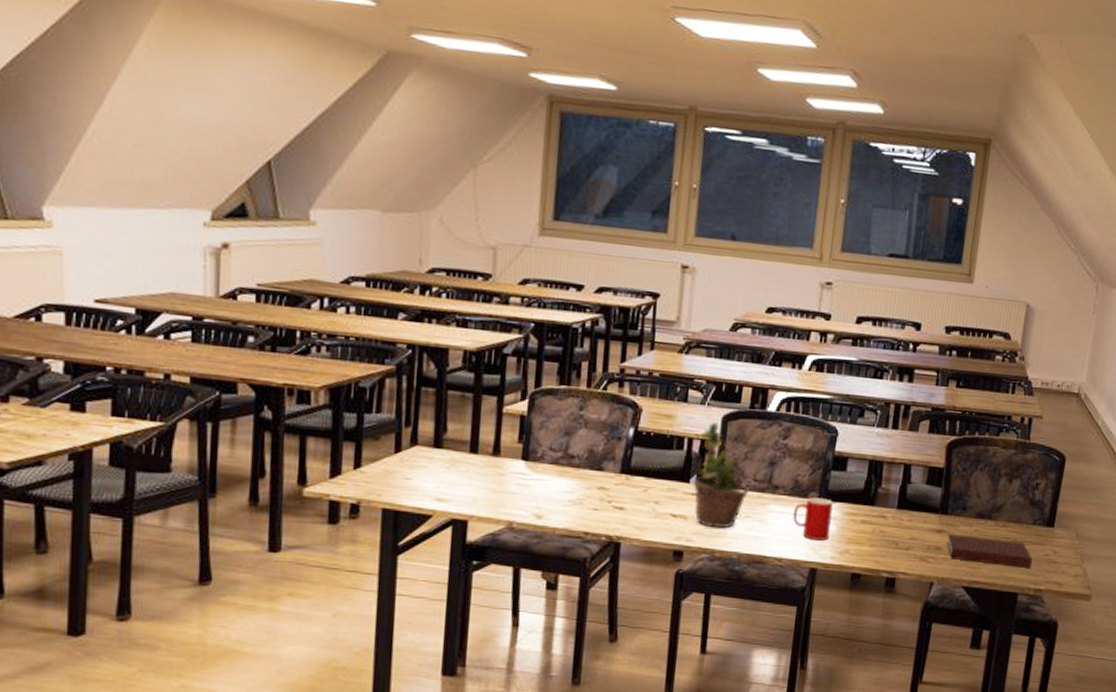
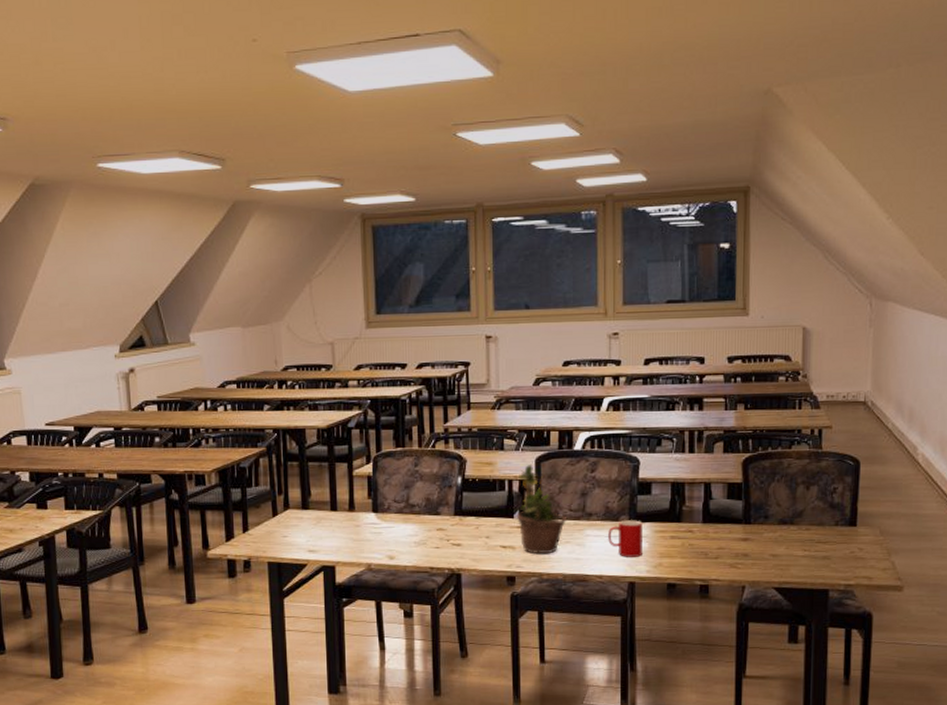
notebook: present [946,534,1032,568] -> none [753,541,839,566]

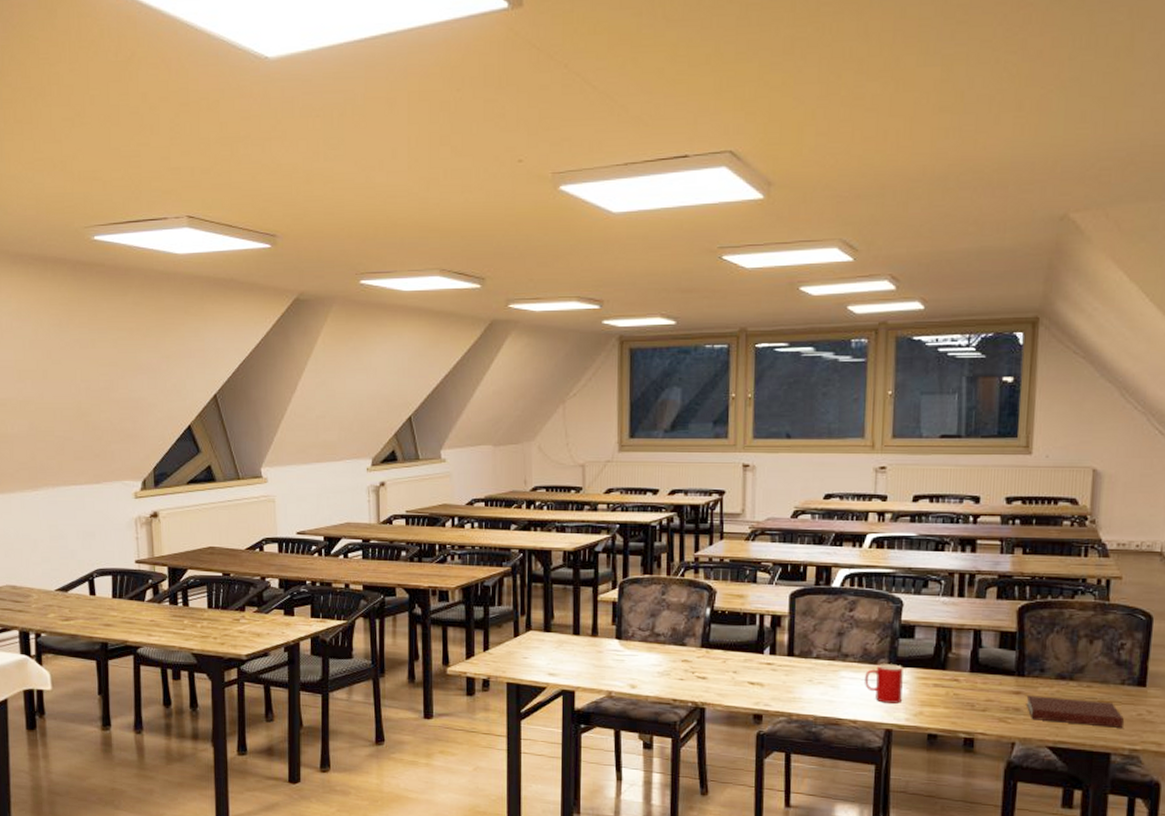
potted plant: present [516,463,566,555] -> none [766,598,820,694]
notebook: none [753,541,839,566] -> present [1025,695,1124,728]

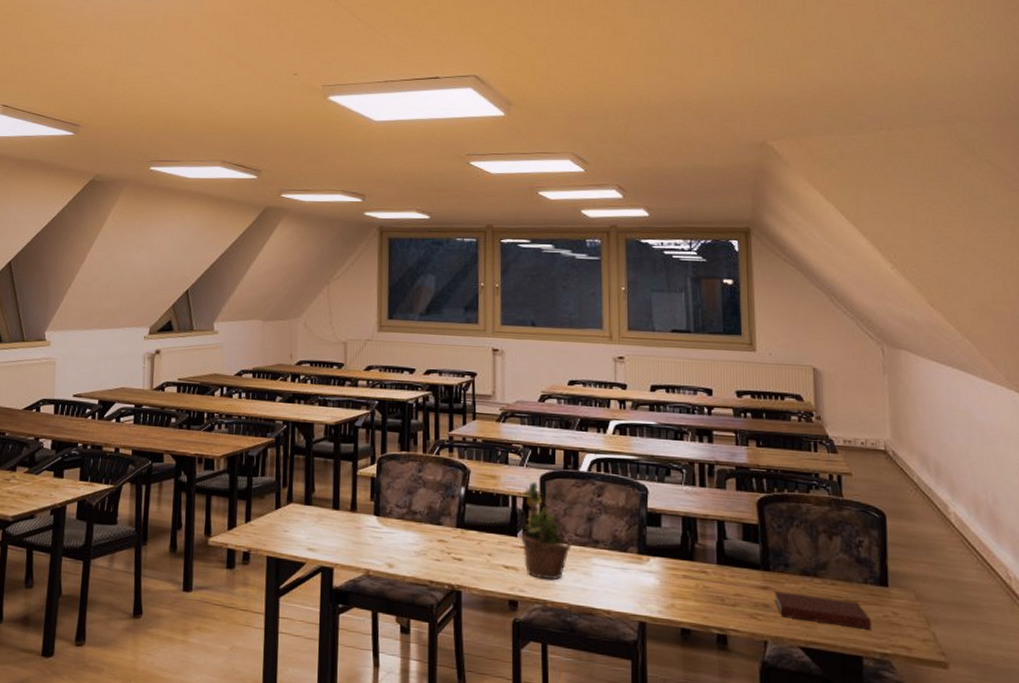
potted plant: none [766,598,820,694] -> present [520,481,572,580]
cup: present [865,664,903,704] -> none [616,552,653,595]

